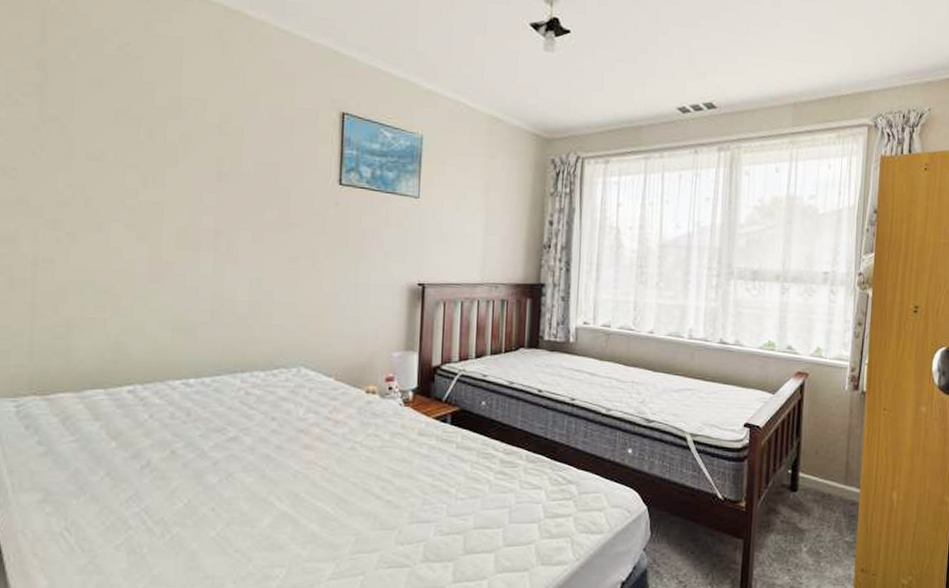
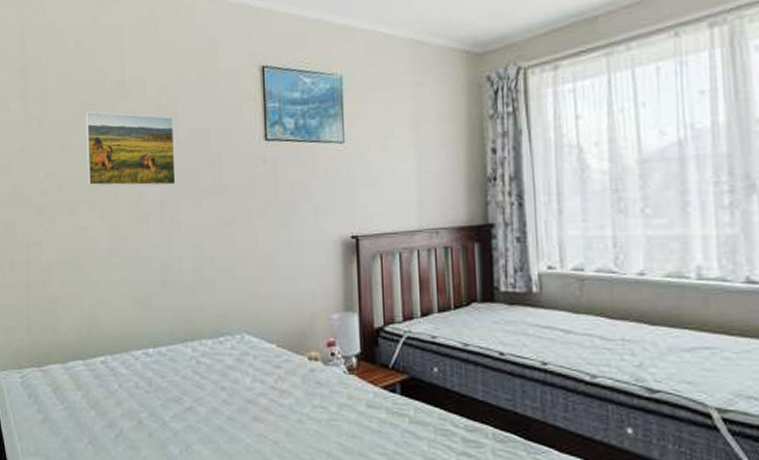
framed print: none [123,123,238,217] -> present [85,111,176,187]

